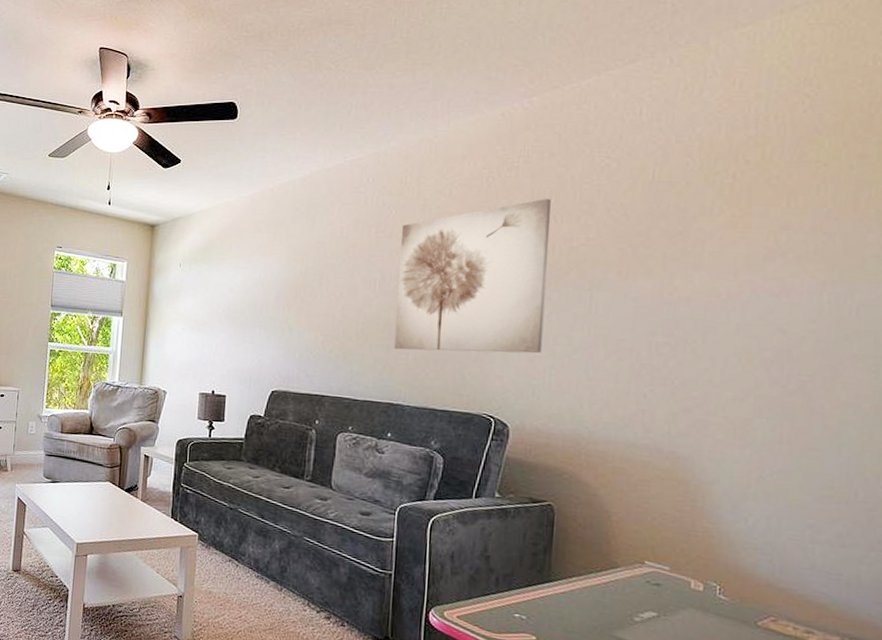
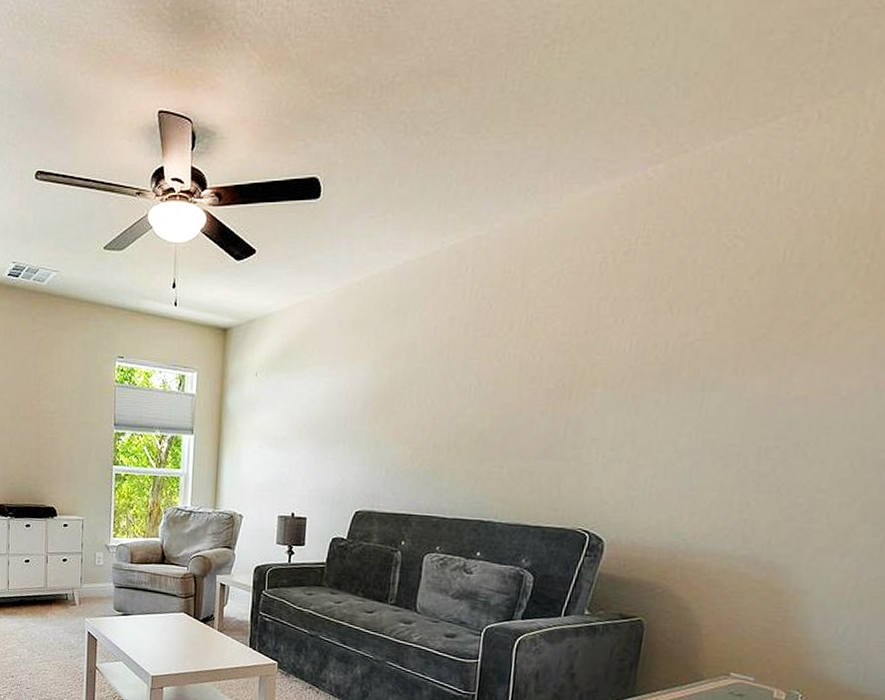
wall art: present [394,198,551,354] -> none [487,286,669,463]

